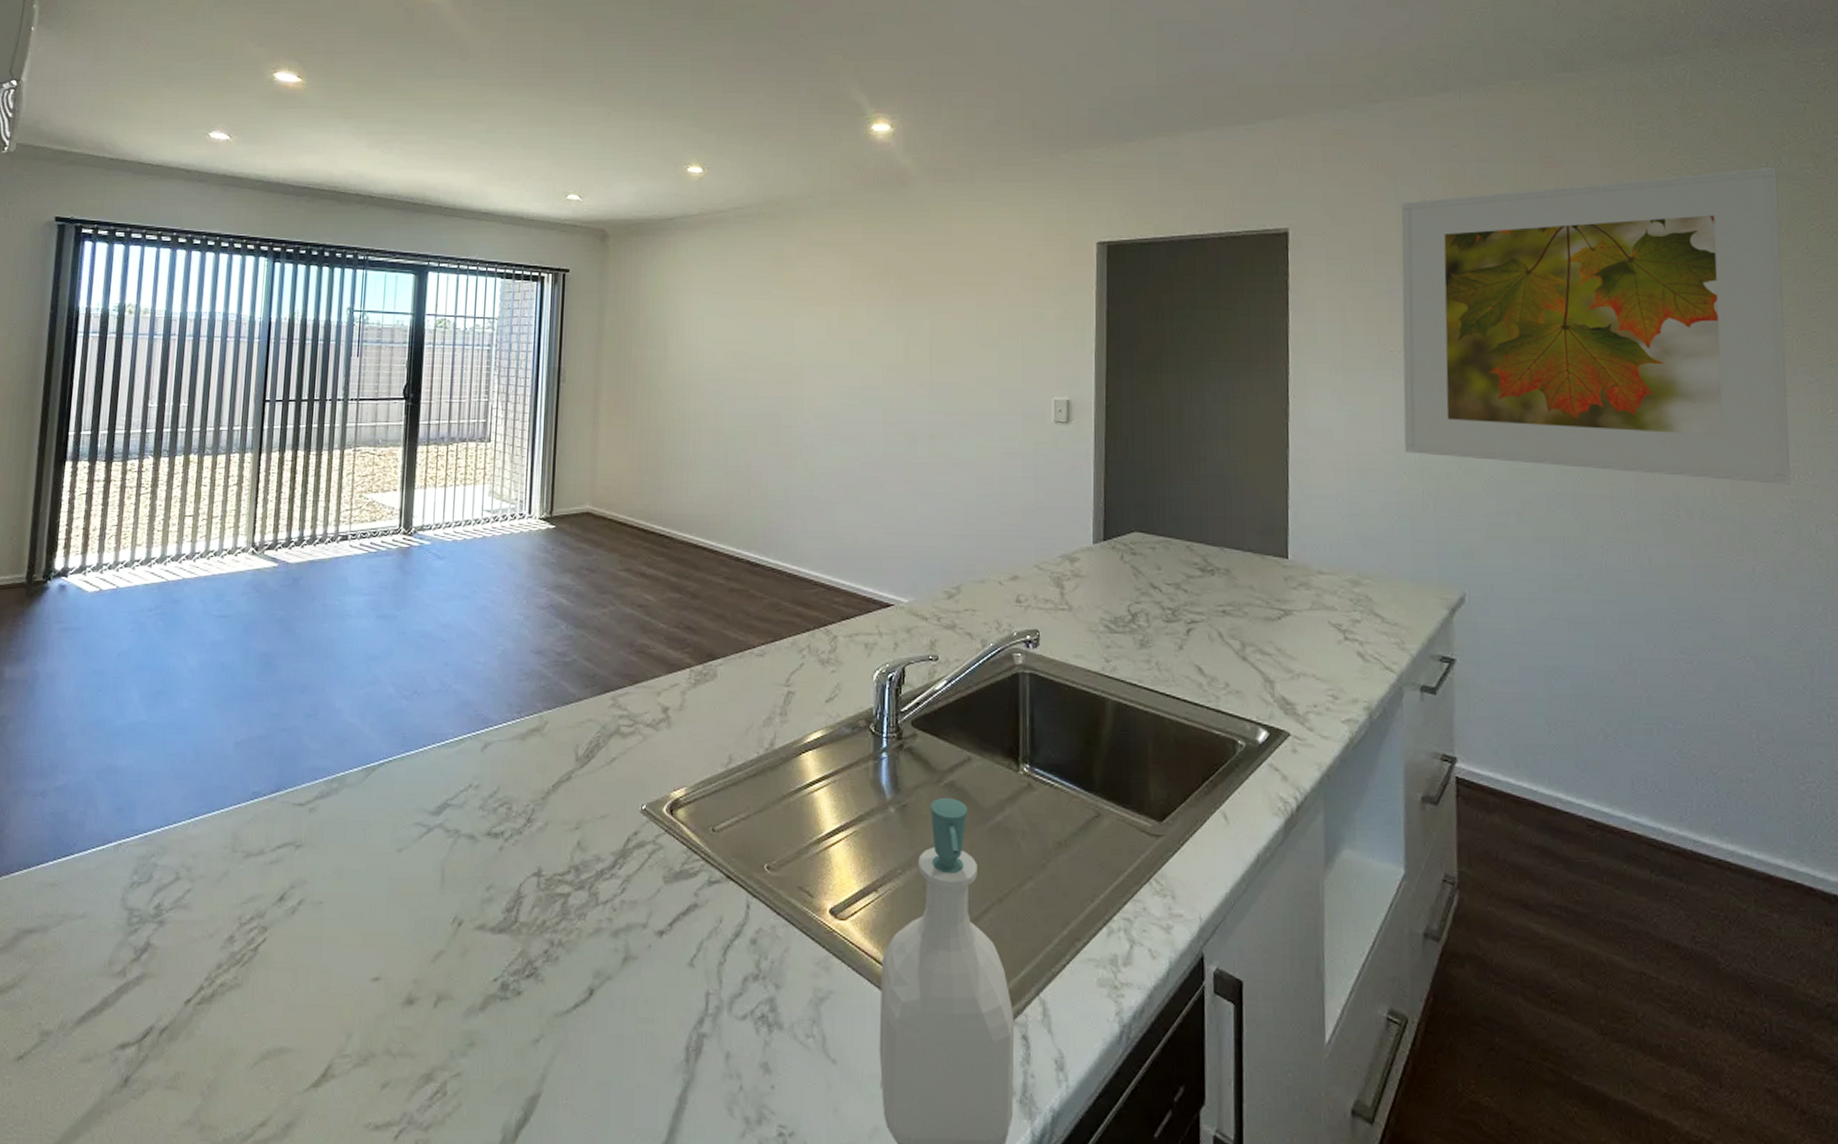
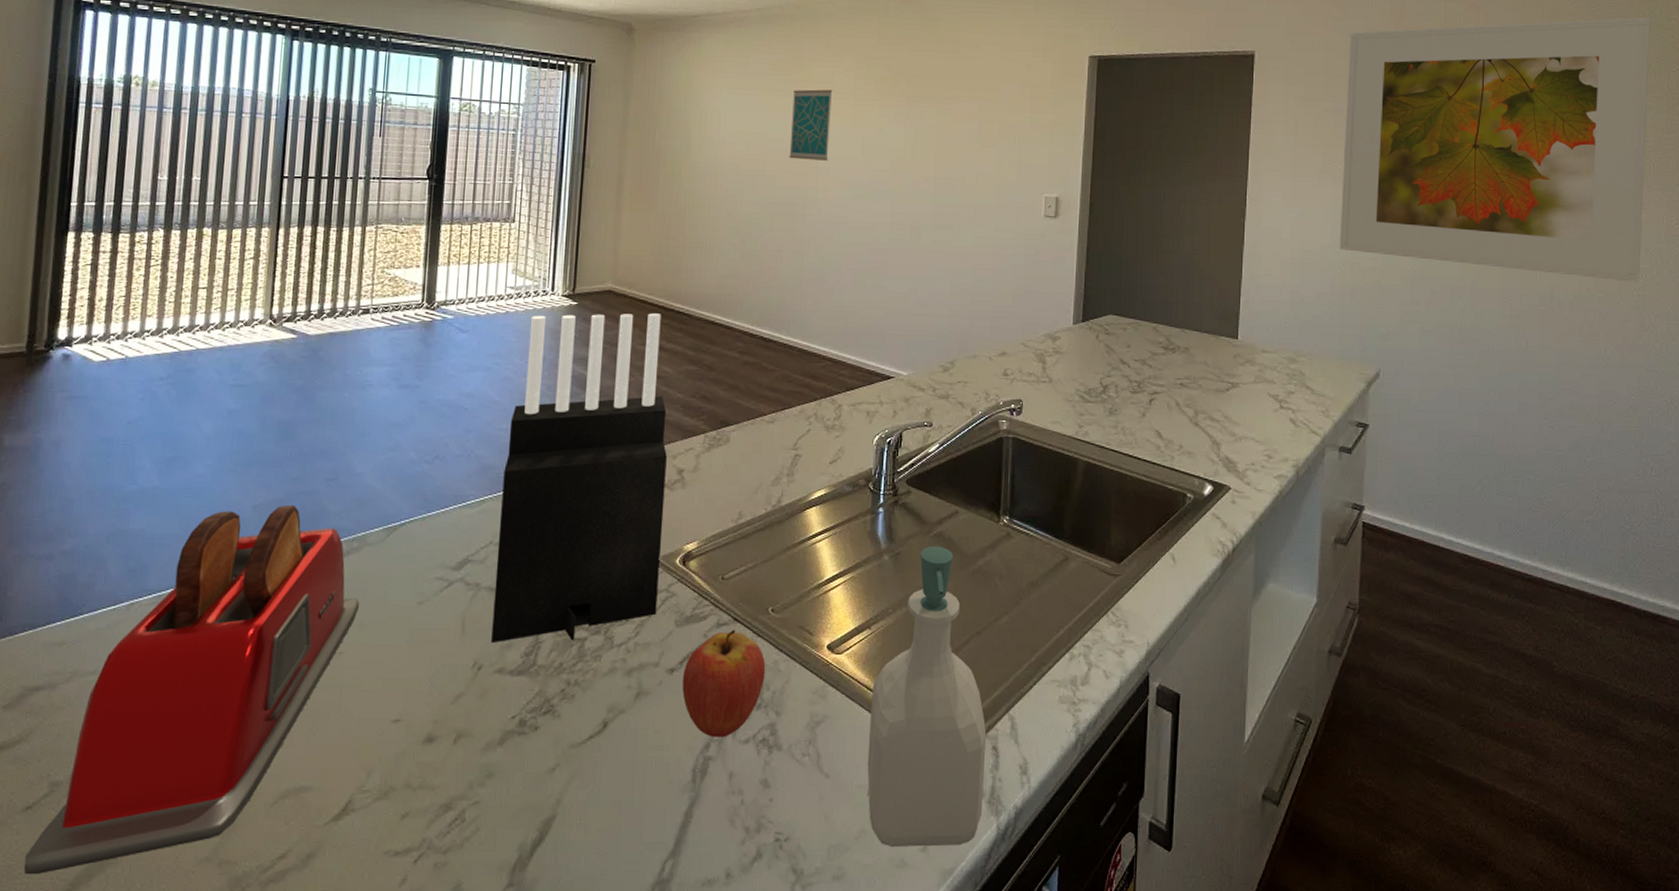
toaster: none [15,741,338,1131] -> present [24,504,359,875]
knife block: none [472,536,651,896] -> present [491,313,667,642]
fruit: none [673,889,763,1012] -> present [682,630,766,738]
wall art: none [772,291,817,367] -> present [789,89,833,161]

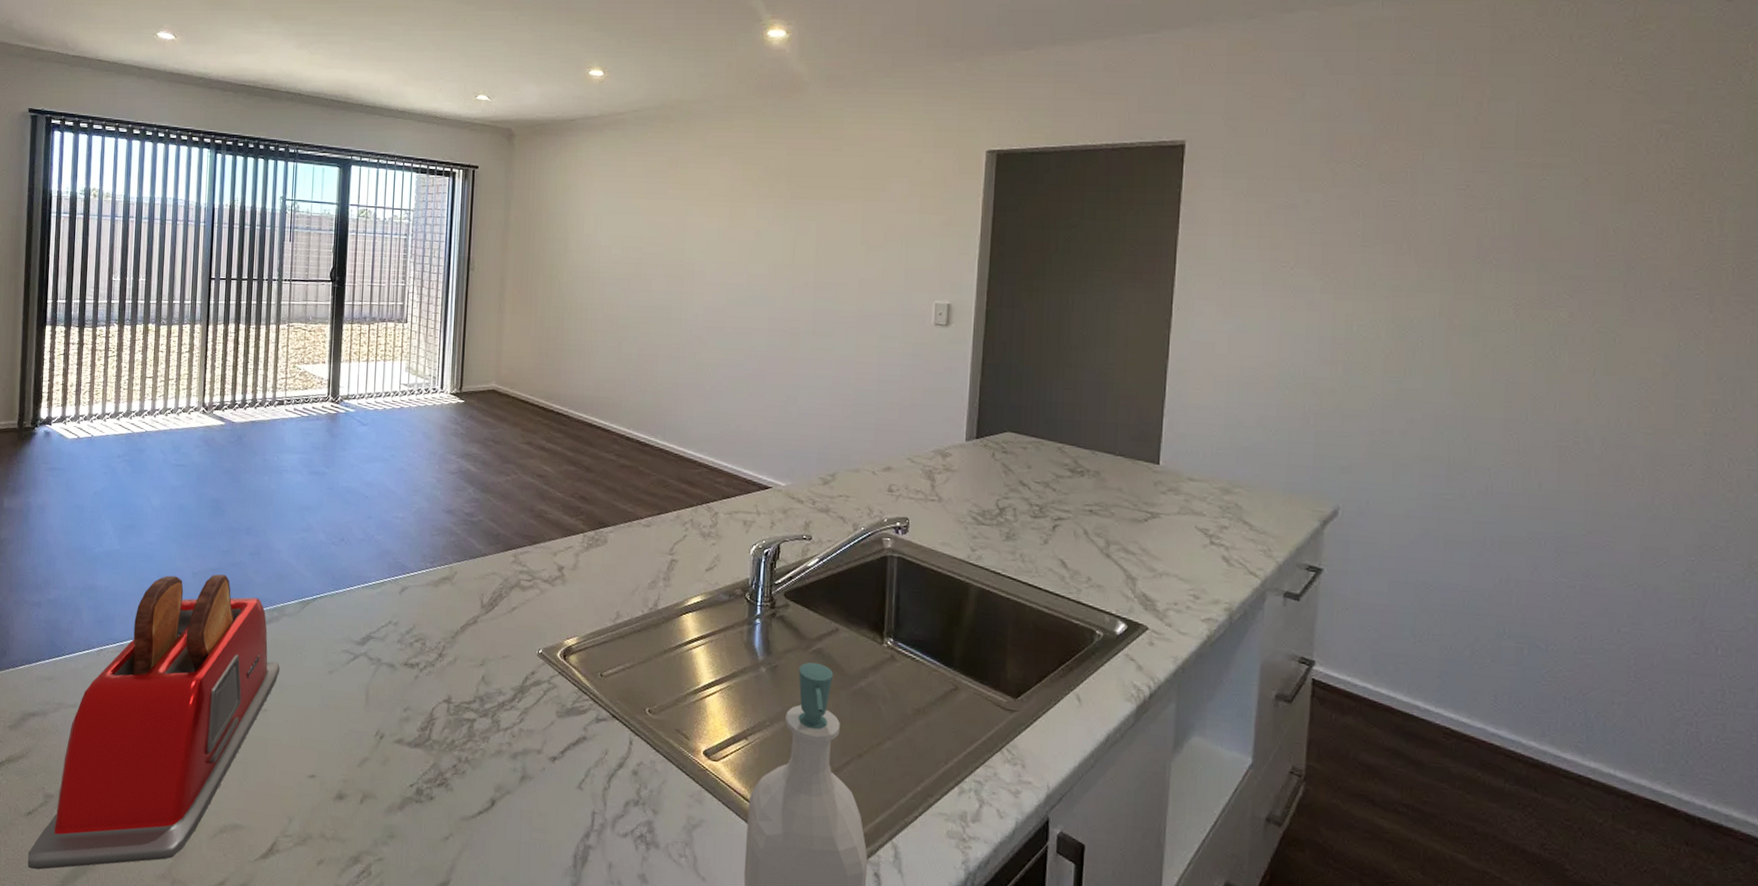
knife block: present [491,313,667,642] -> none [391,411,548,721]
fruit: present [682,630,766,738] -> none [564,726,643,829]
wall art: present [789,89,833,161] -> none [664,191,709,264]
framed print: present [1339,17,1650,282] -> none [1288,85,1735,417]

